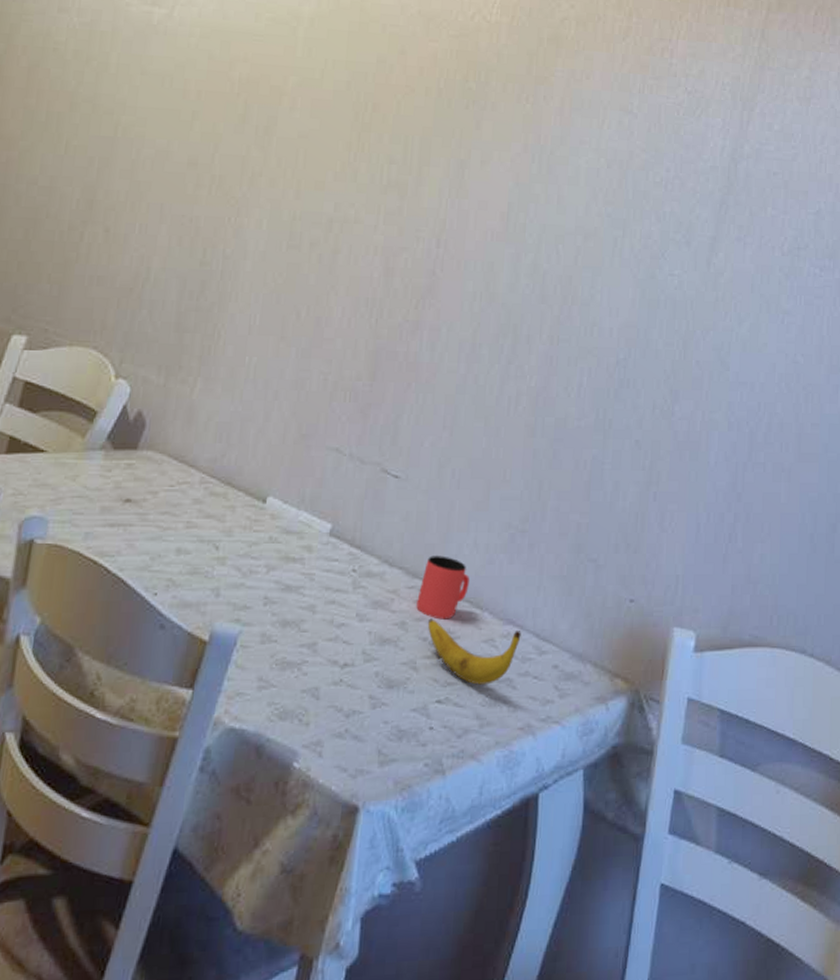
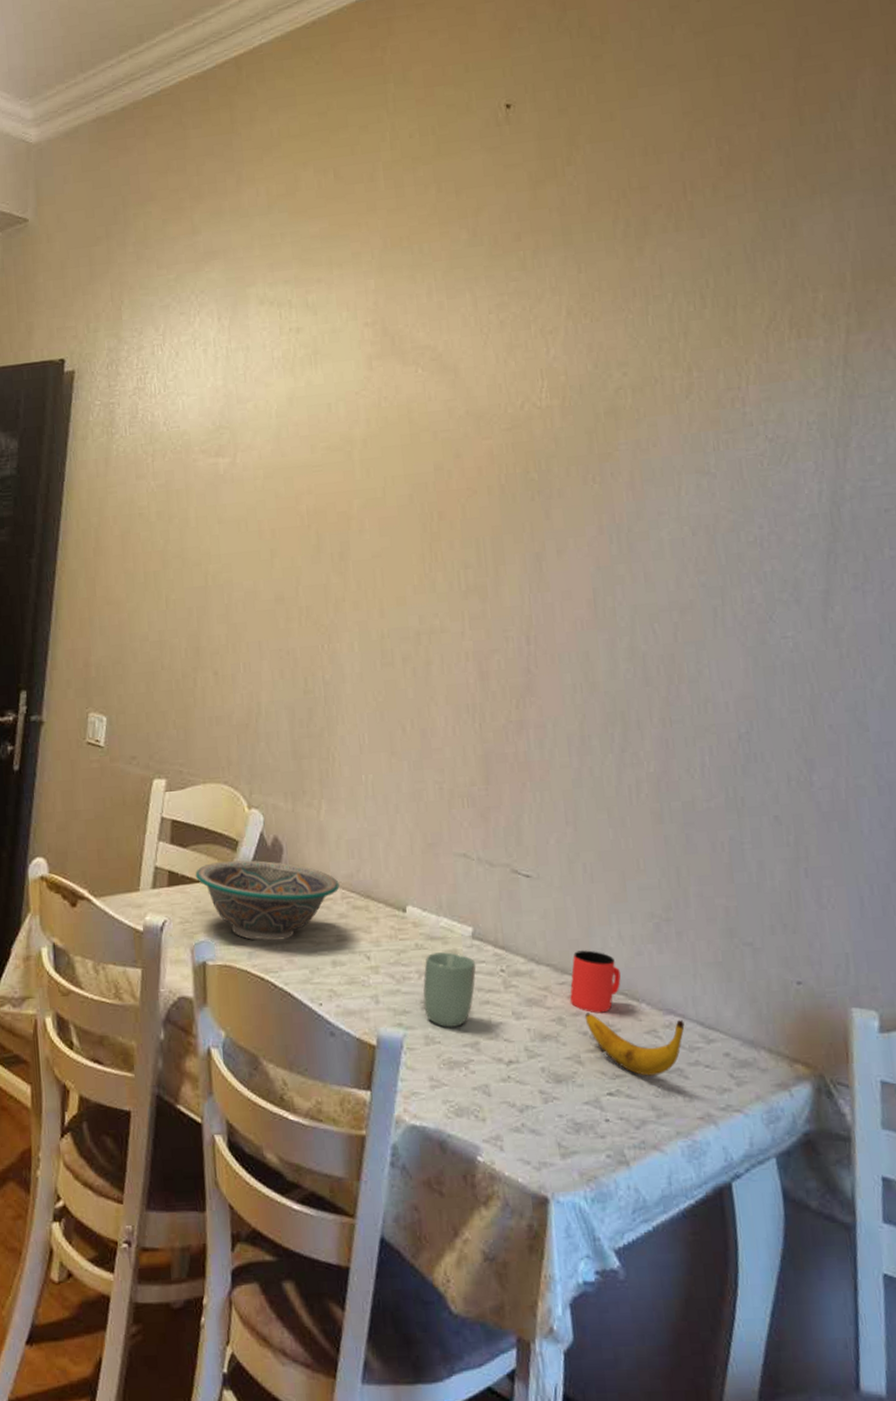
bowl: none [40,431,200,522] -> present [195,860,340,941]
cup: none [266,548,329,626] -> present [423,952,476,1028]

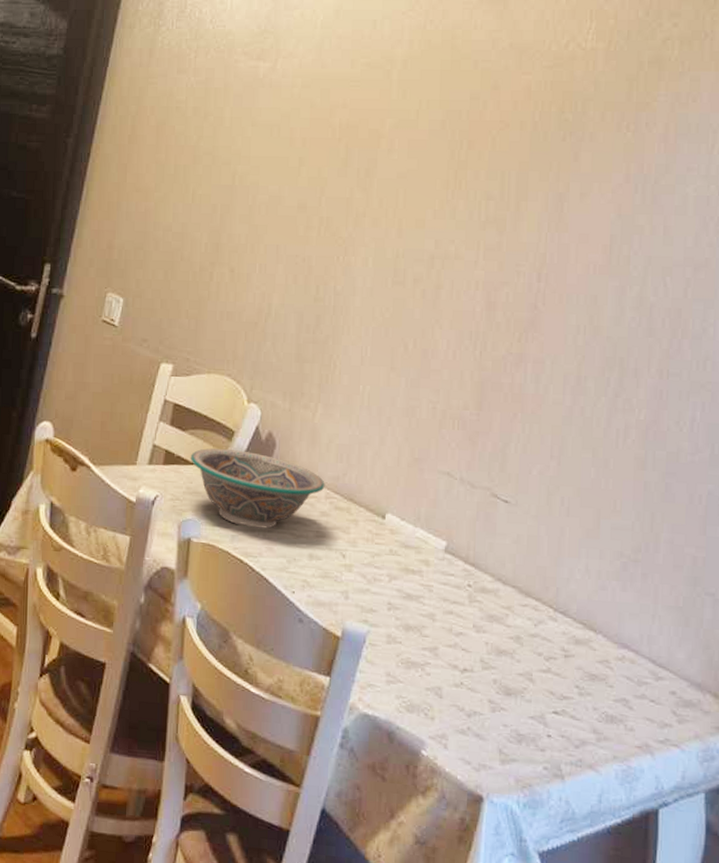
cup: present [423,952,476,1028] -> none [390,560,445,631]
cup: present [570,950,621,1013] -> none [530,577,582,638]
banana: present [584,1013,685,1076] -> none [541,635,637,703]

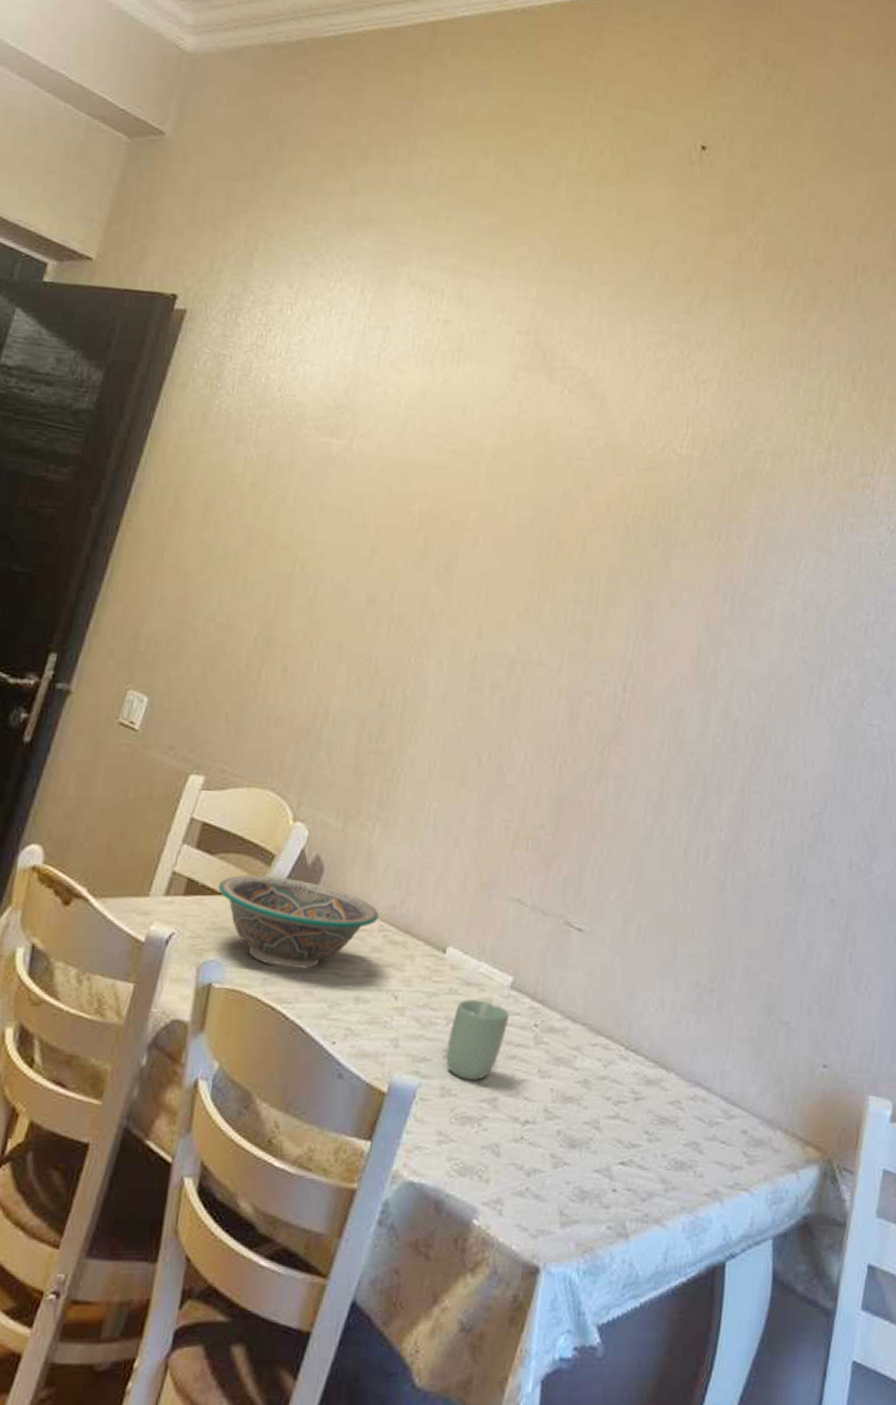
cup: none [390,560,445,631] -> present [445,999,510,1080]

